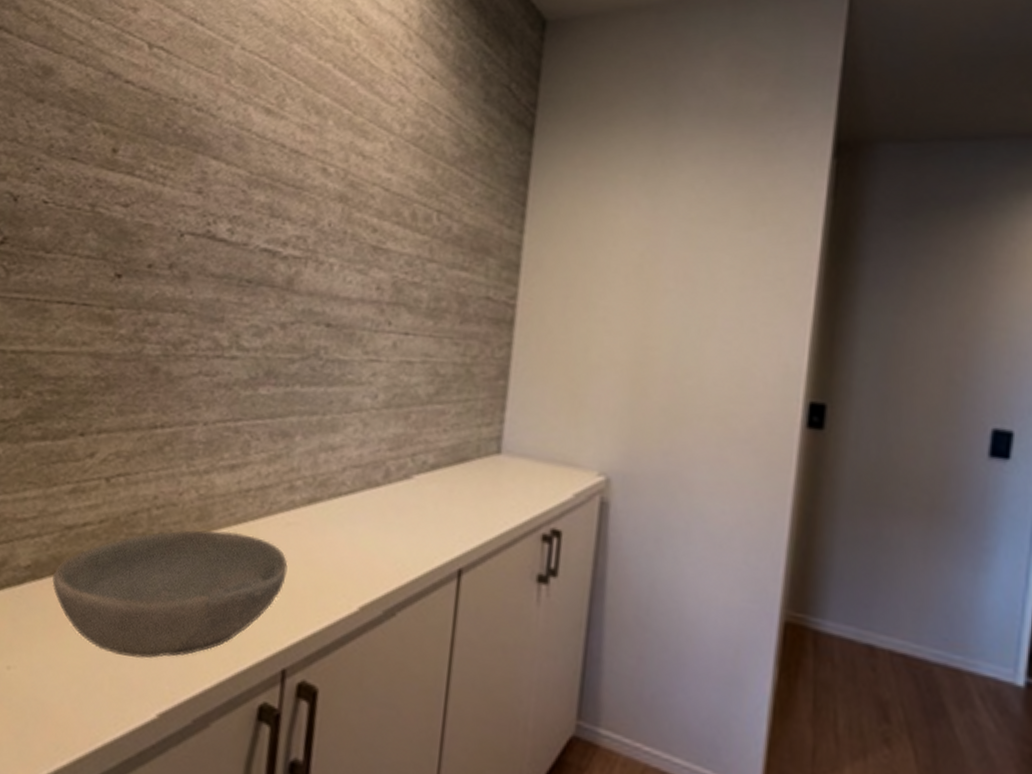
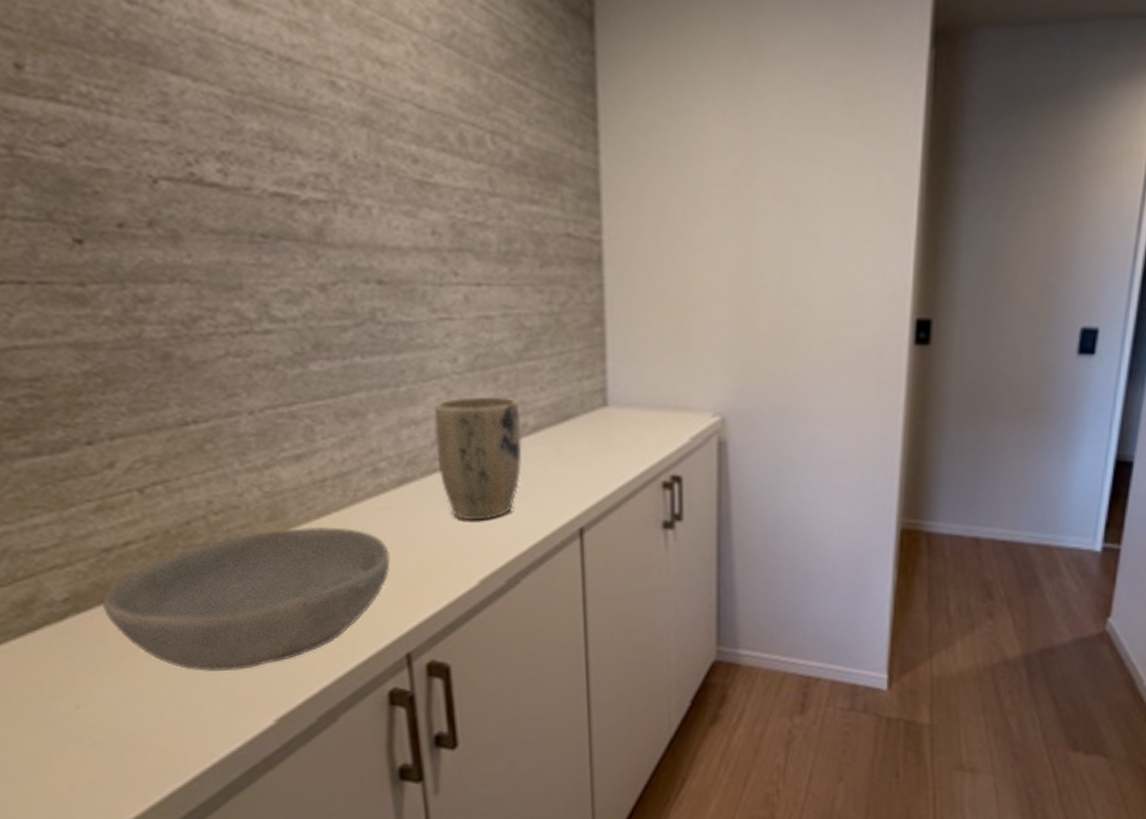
plant pot: none [343,430,423,548] -> present [433,396,522,521]

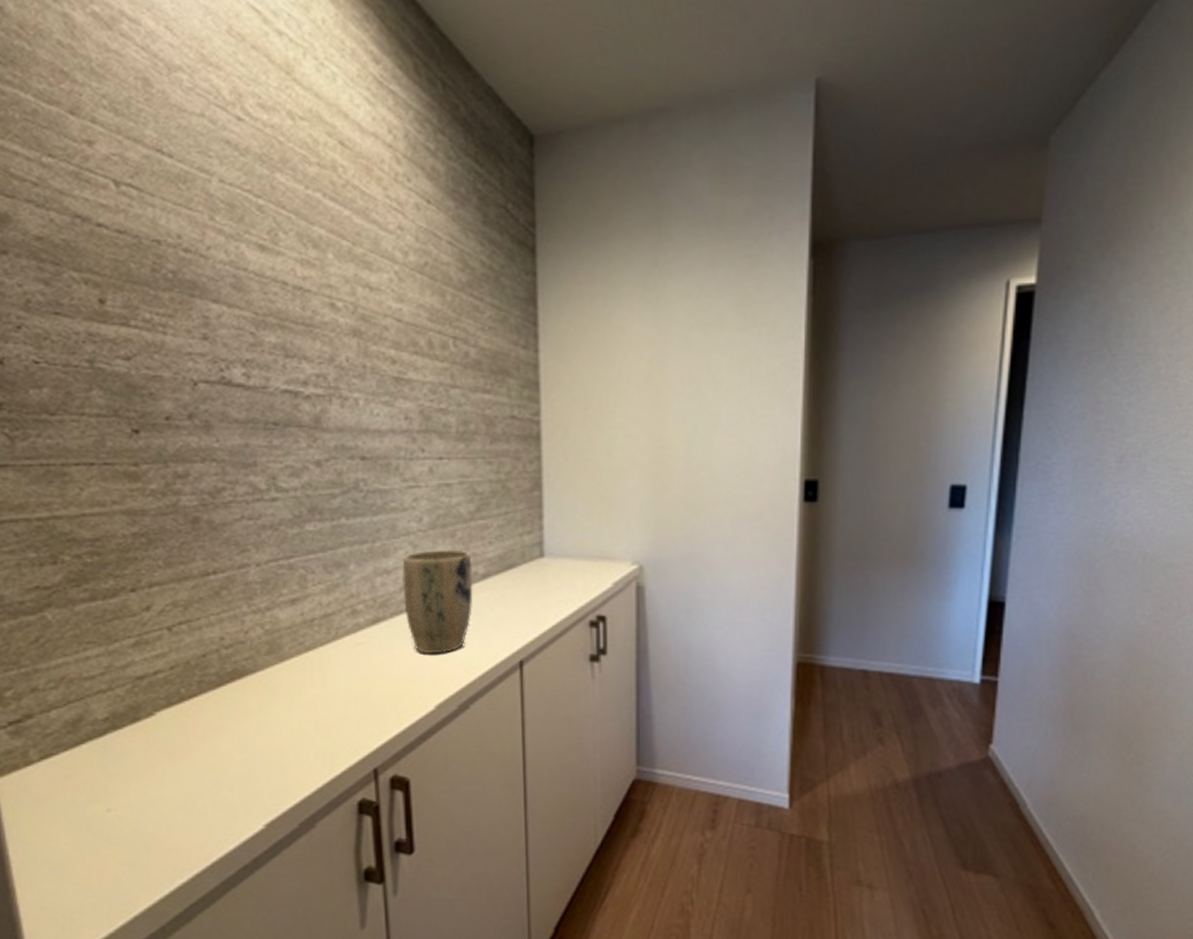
bowl: present [102,526,391,671] -> none [134,658,363,781]

